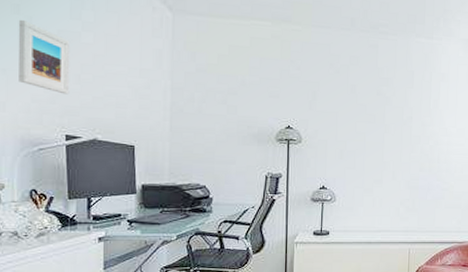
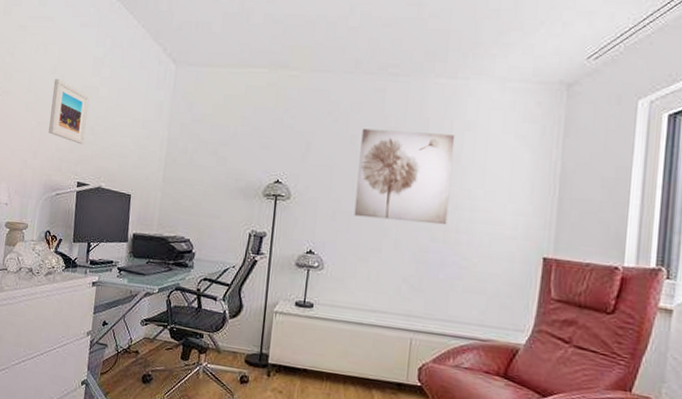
wall art: none [358,79,434,157] -> present [354,128,455,225]

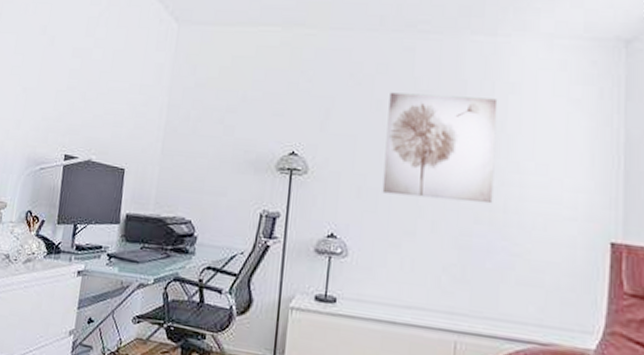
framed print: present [48,78,90,145] -> none [35,39,82,113]

